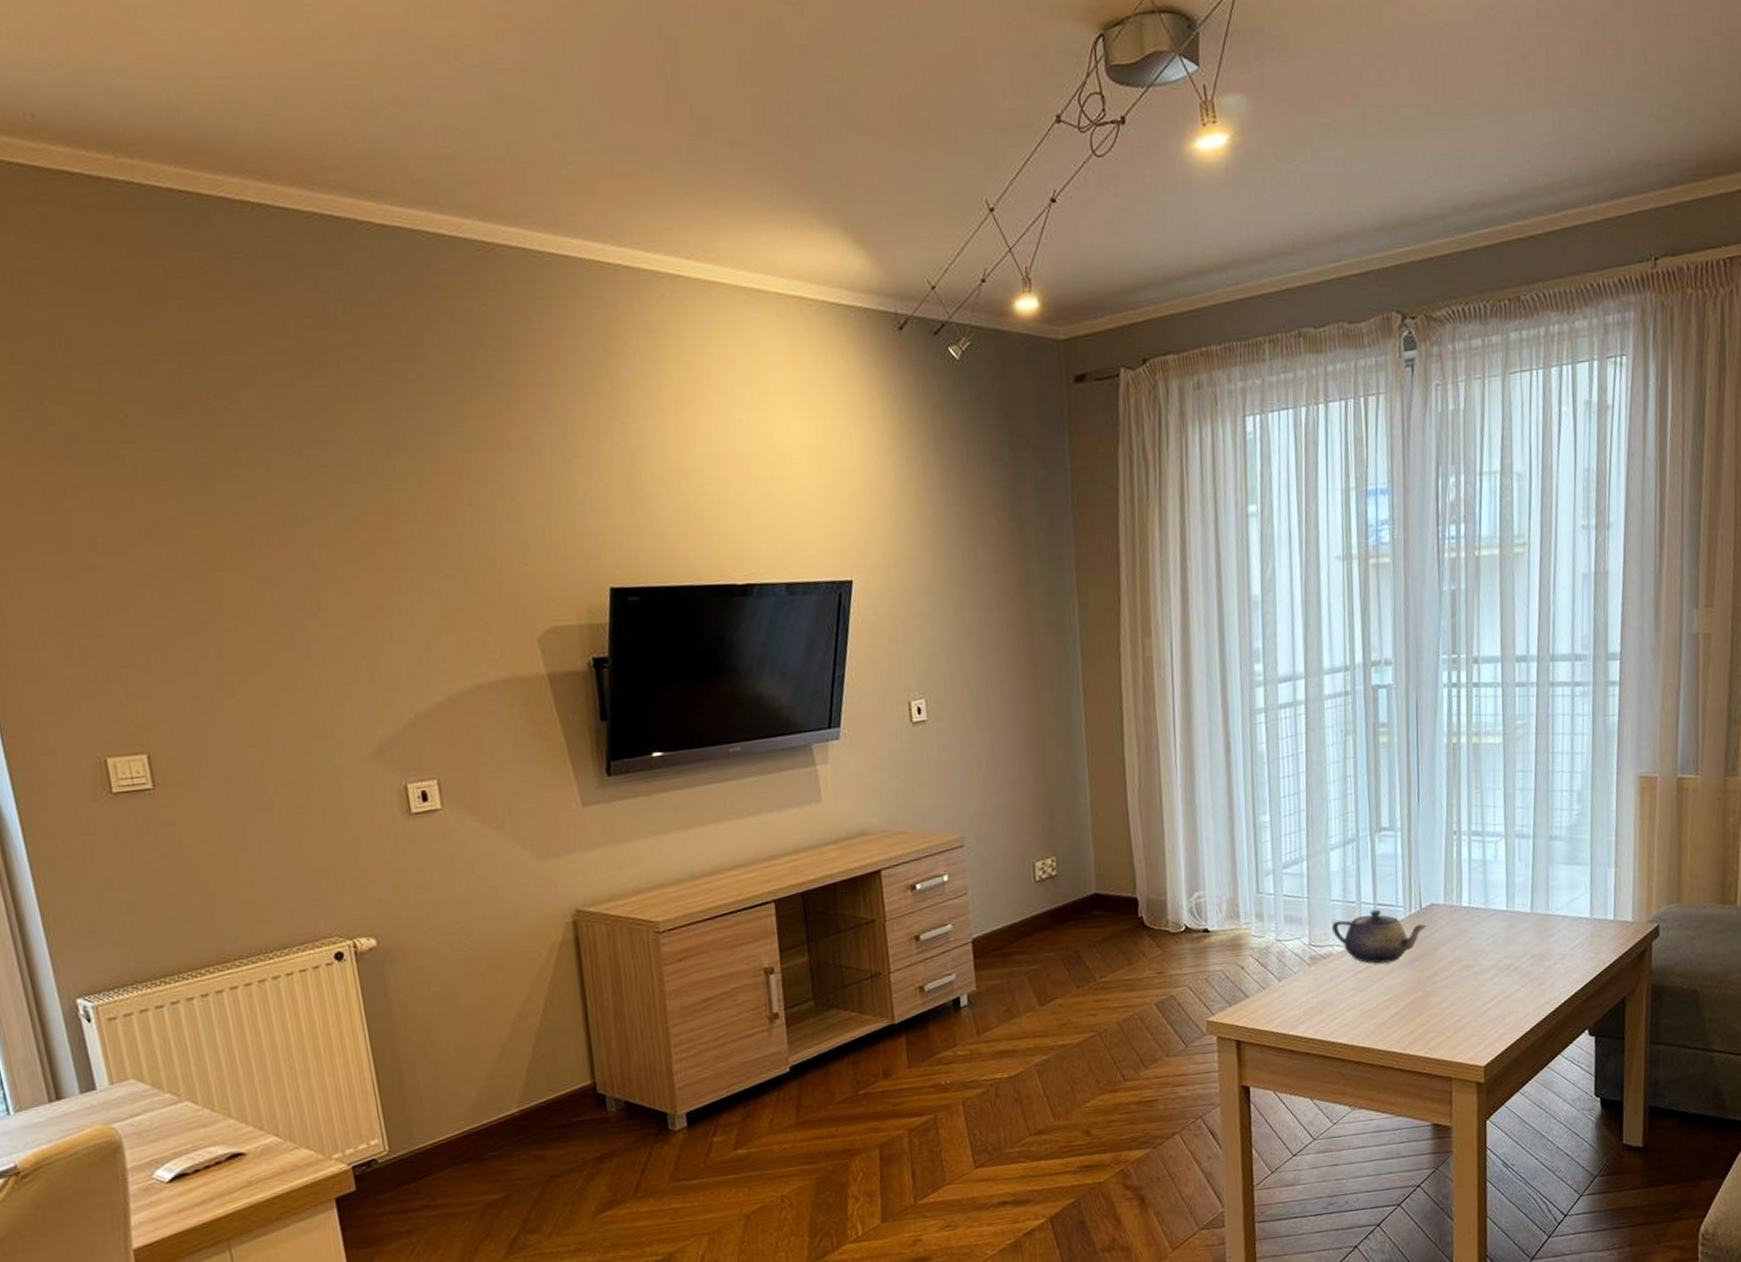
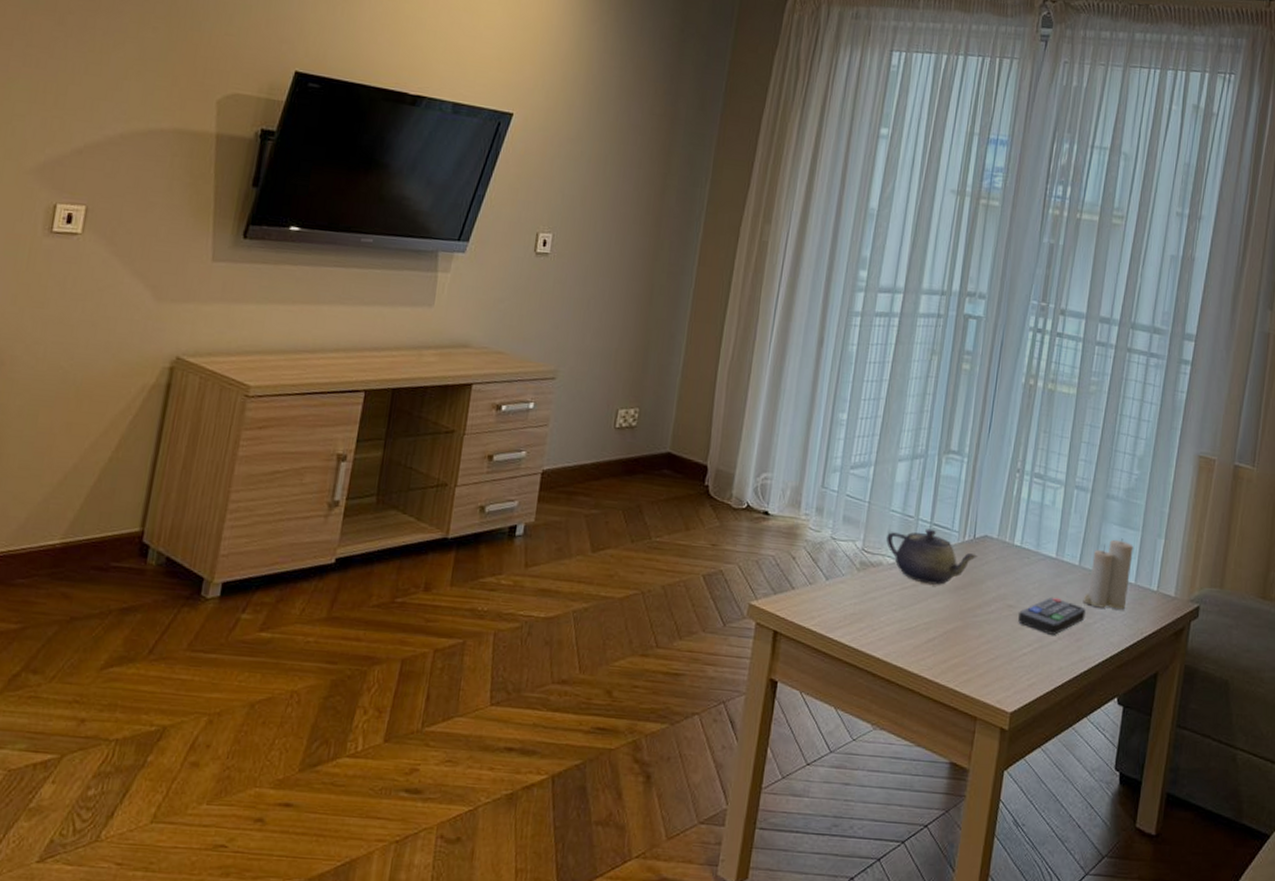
remote control: none [1477,947,1545,985] -> present [1018,596,1086,635]
candle: none [1540,876,1585,949] -> present [1083,538,1134,610]

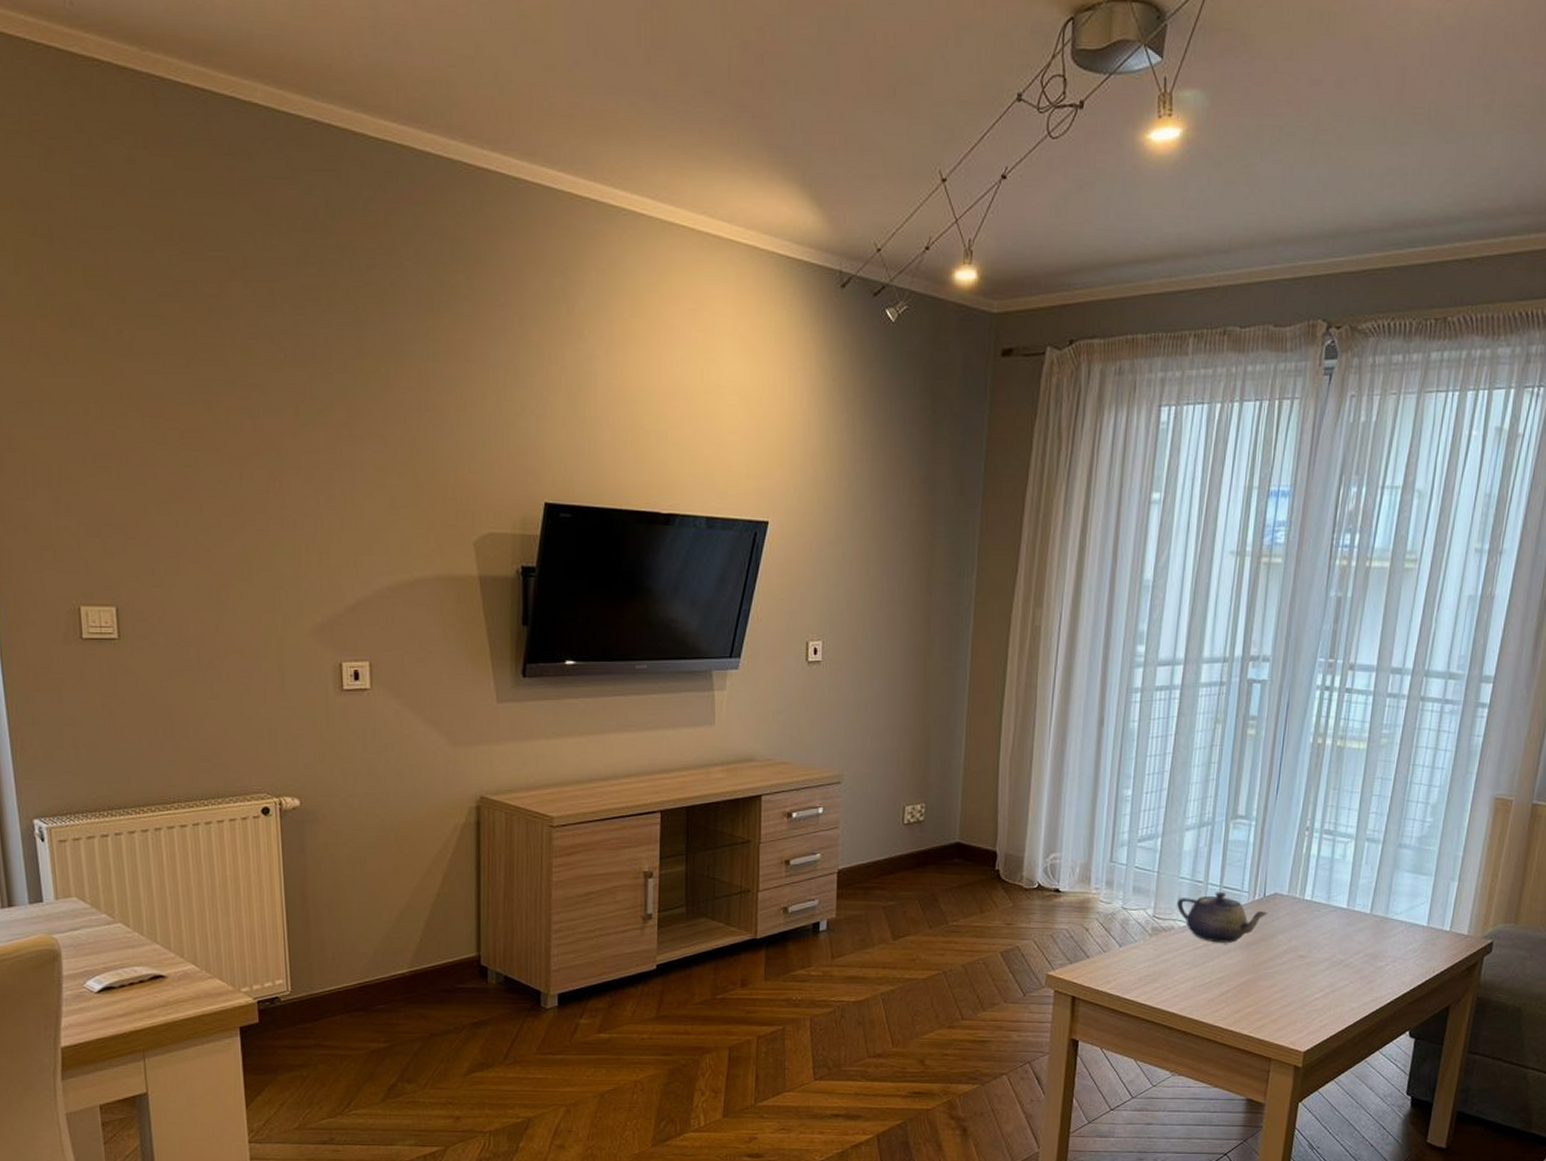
remote control: present [1018,596,1086,635] -> none [1310,944,1378,979]
candle: present [1083,538,1134,610] -> none [1374,885,1426,951]

